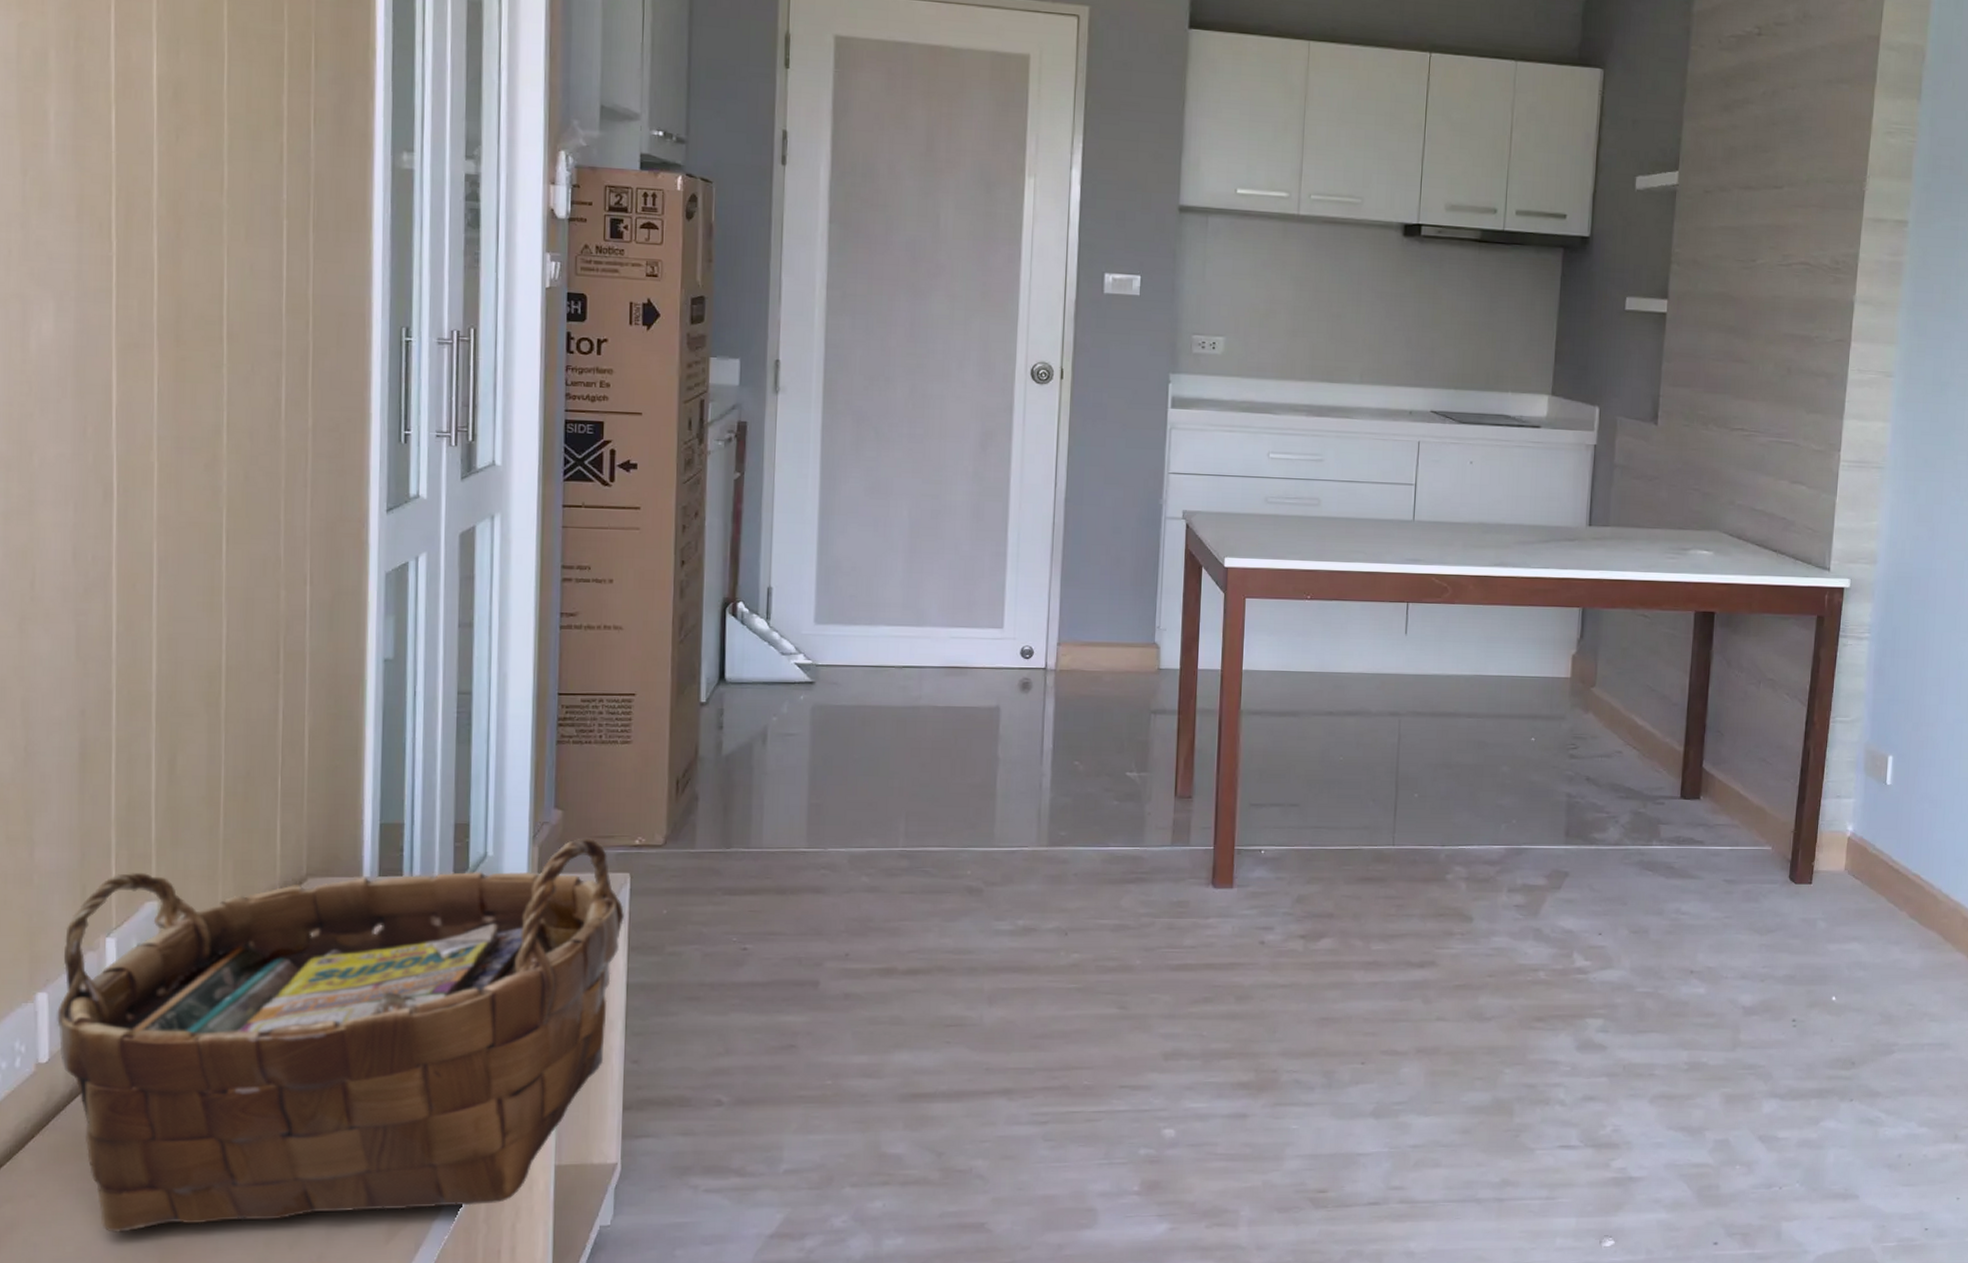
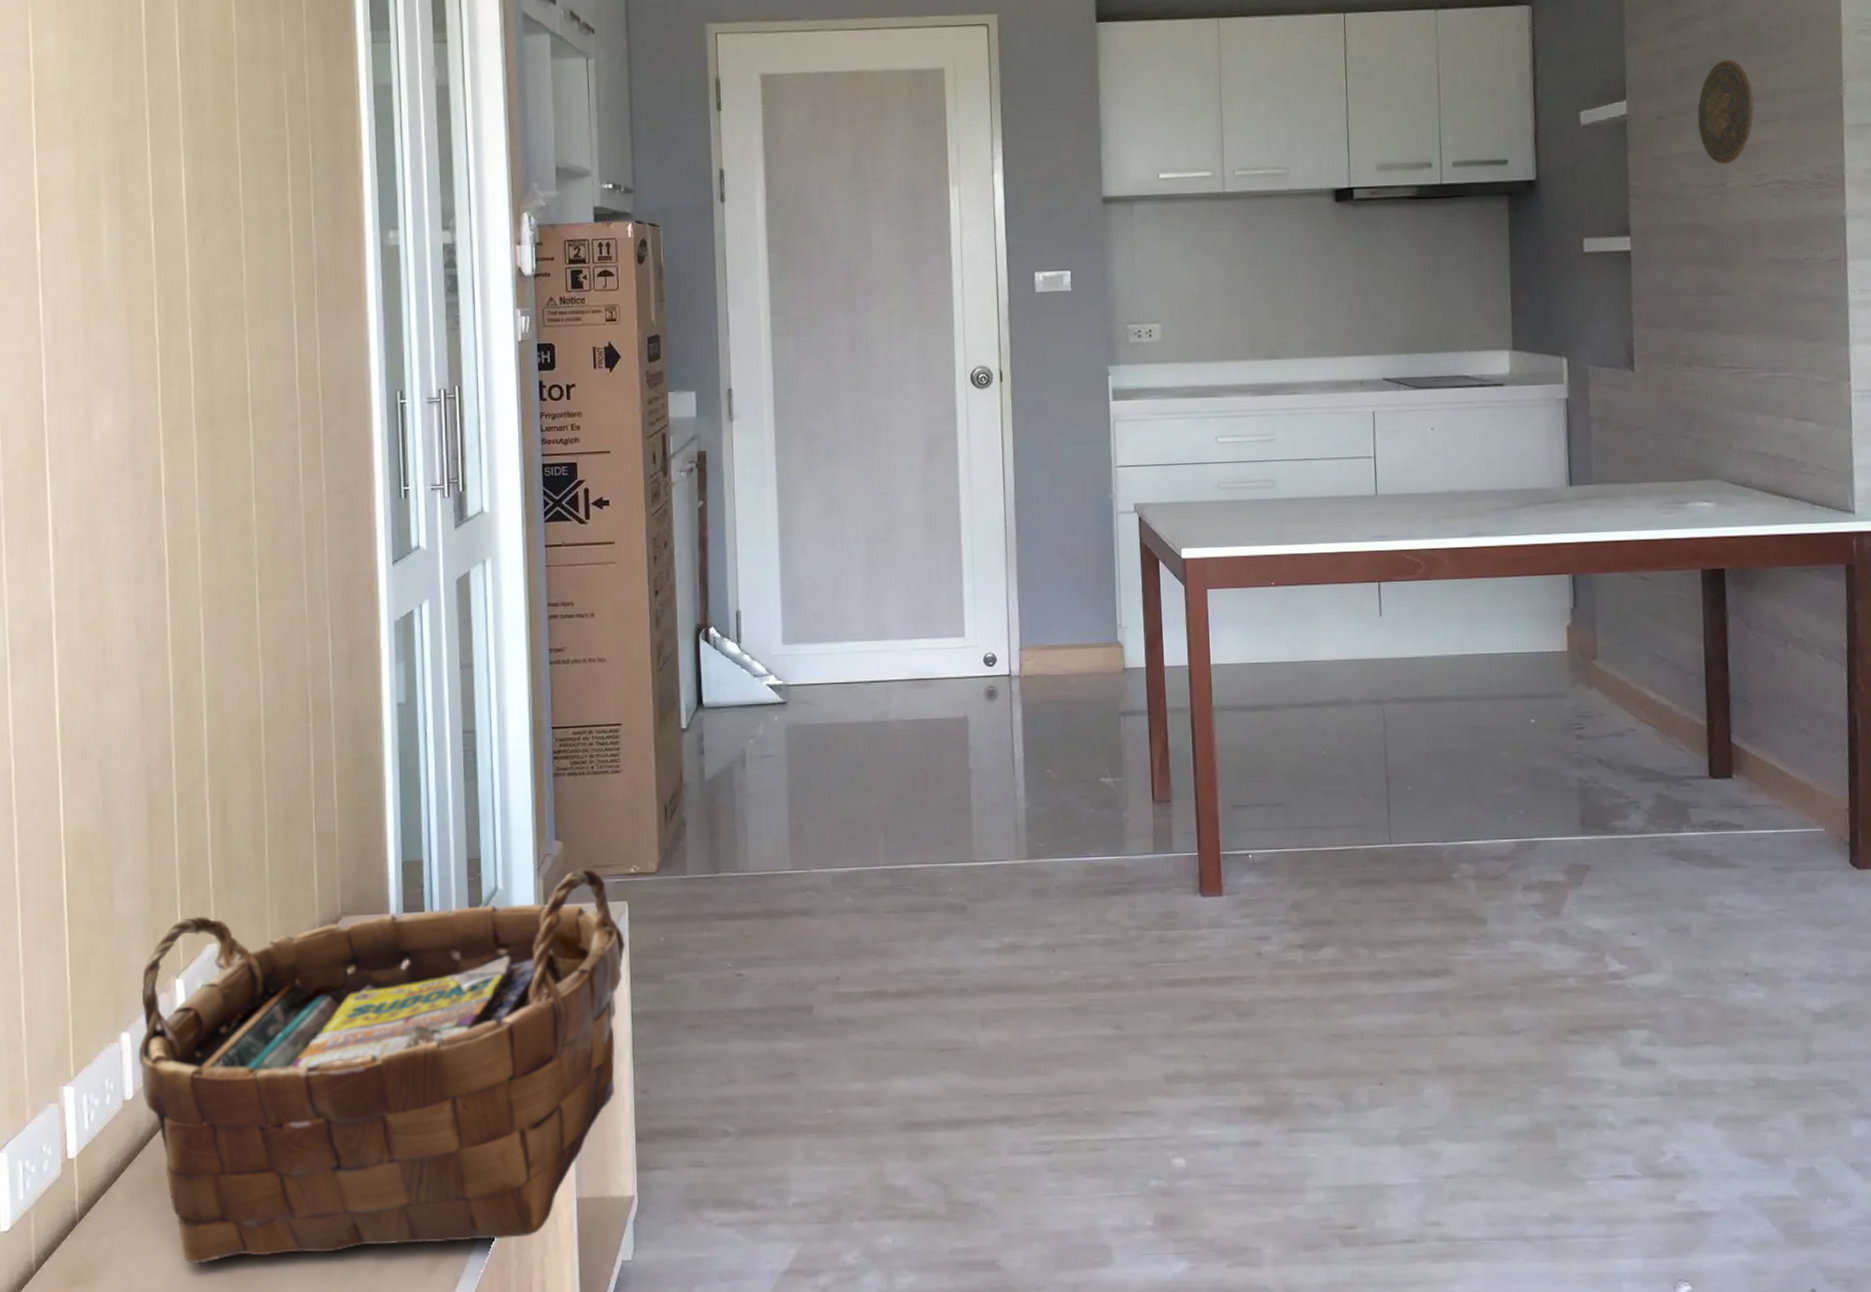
decorative plate: none [1738,144,1789,242] -> present [1697,60,1754,165]

